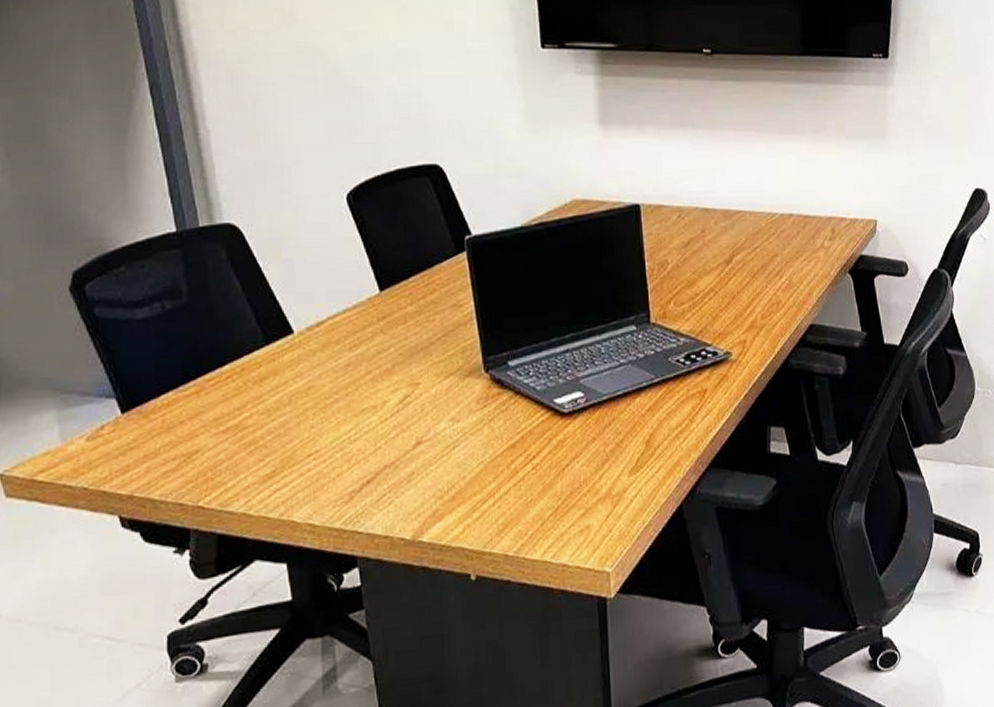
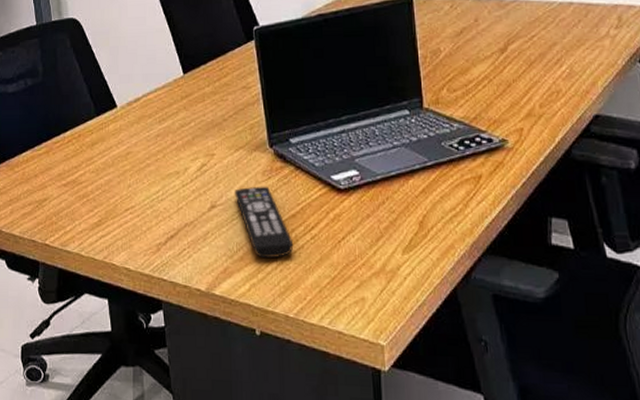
remote control: none [443,415,513,496] -> present [233,186,294,259]

